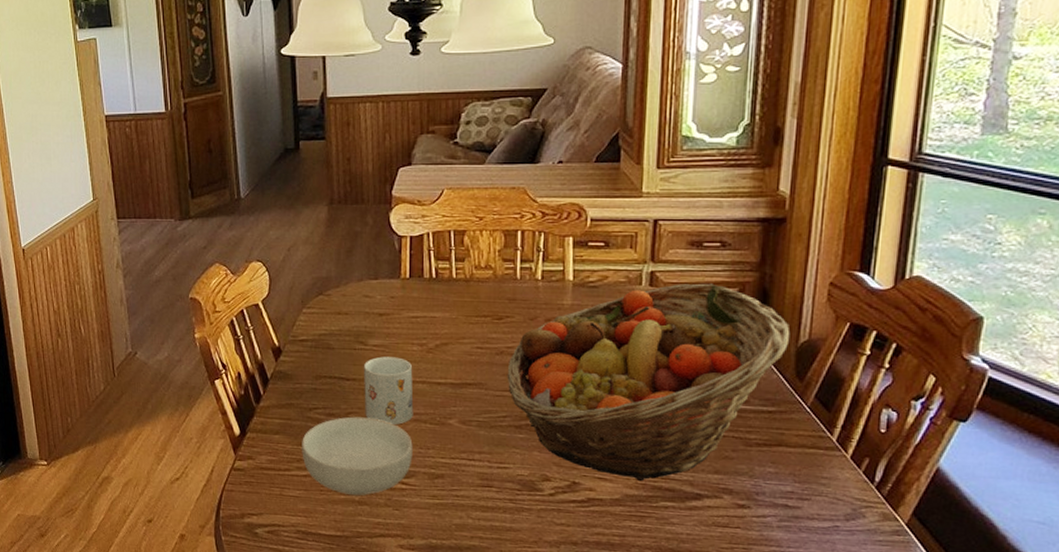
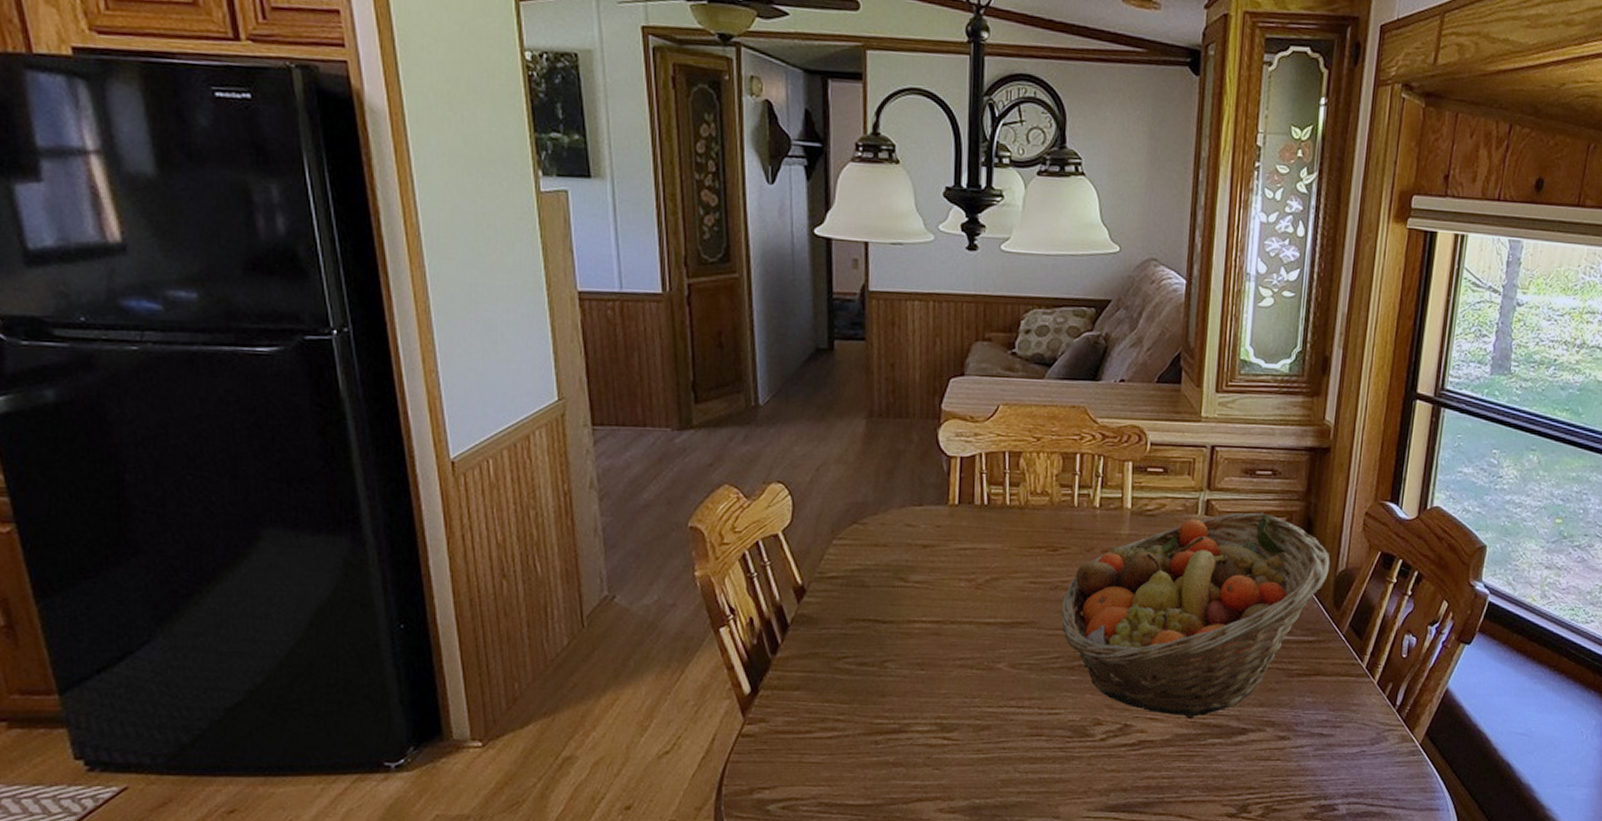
cereal bowl: present [302,416,413,496] -> none [827,665,957,757]
mug: present [363,356,414,425] -> none [902,594,959,672]

